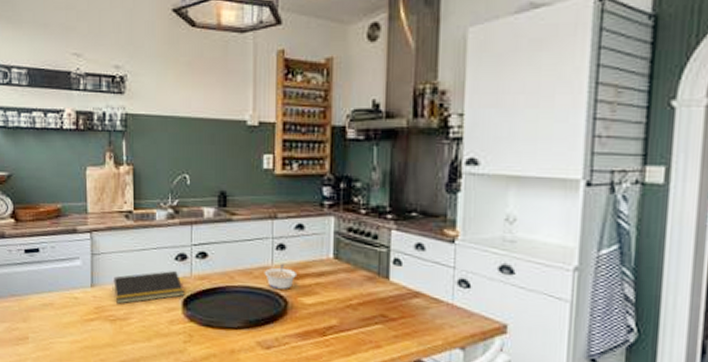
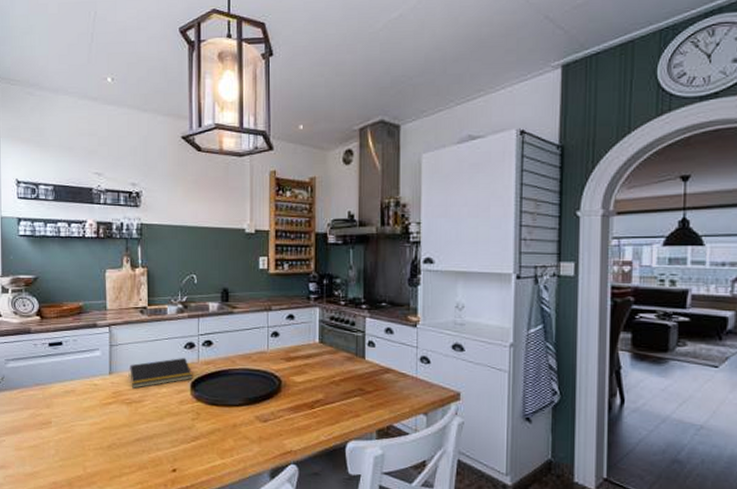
legume: present [264,263,298,289] -> none [261,348,289,370]

